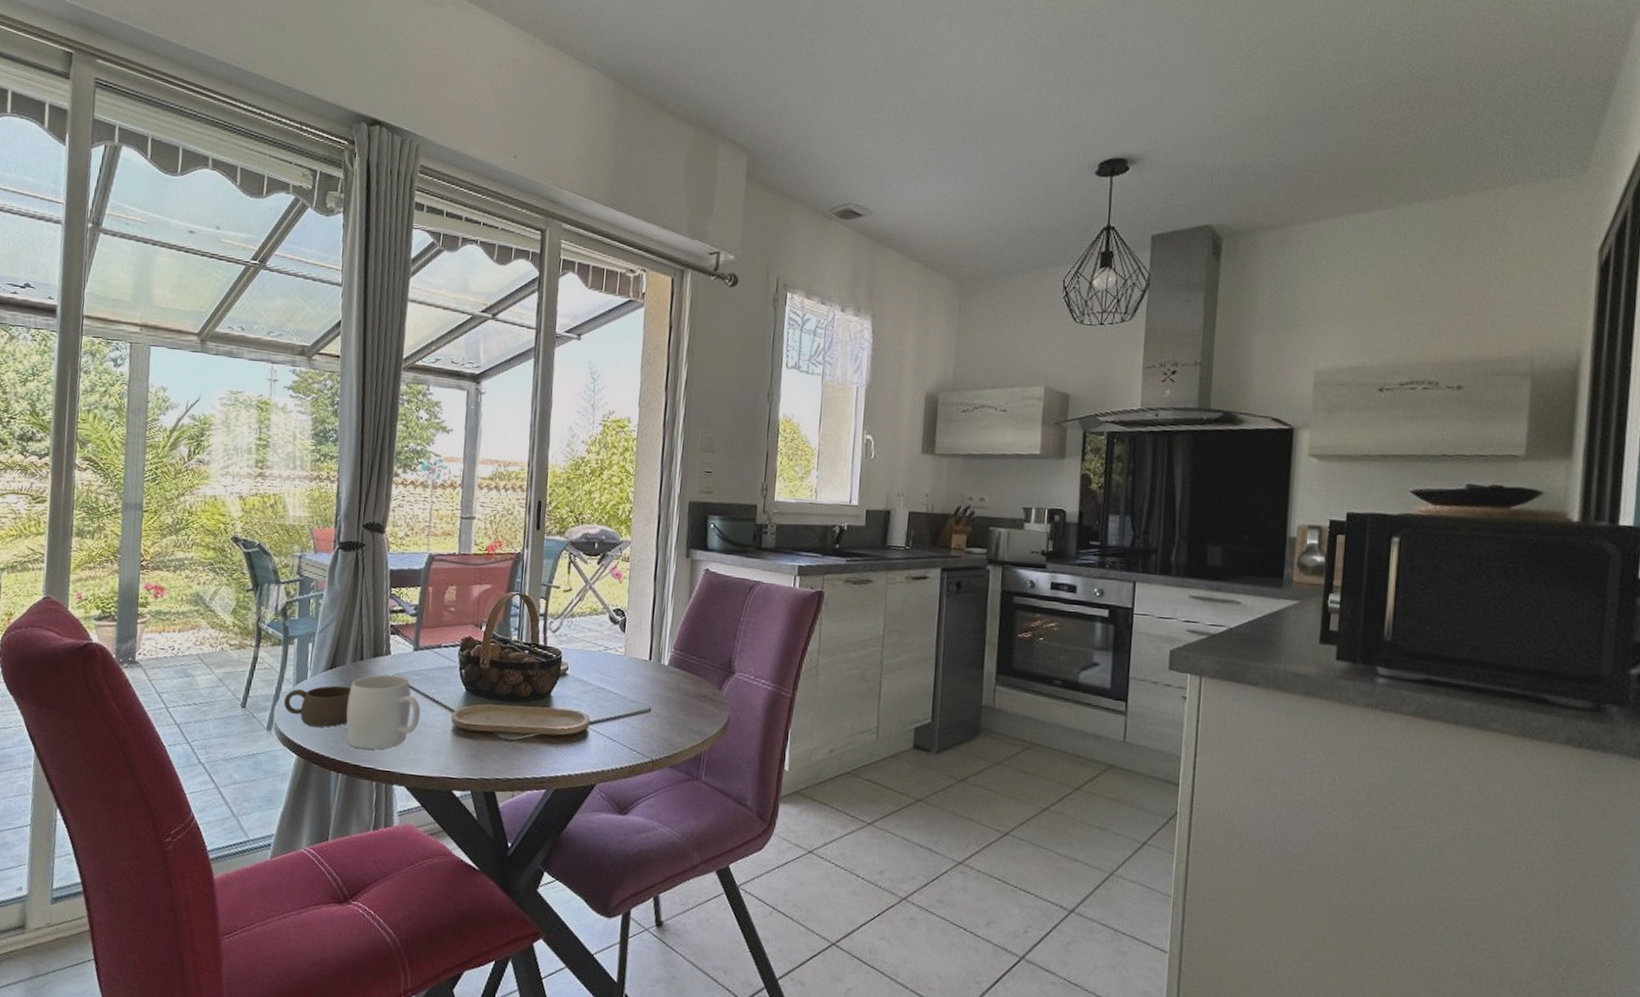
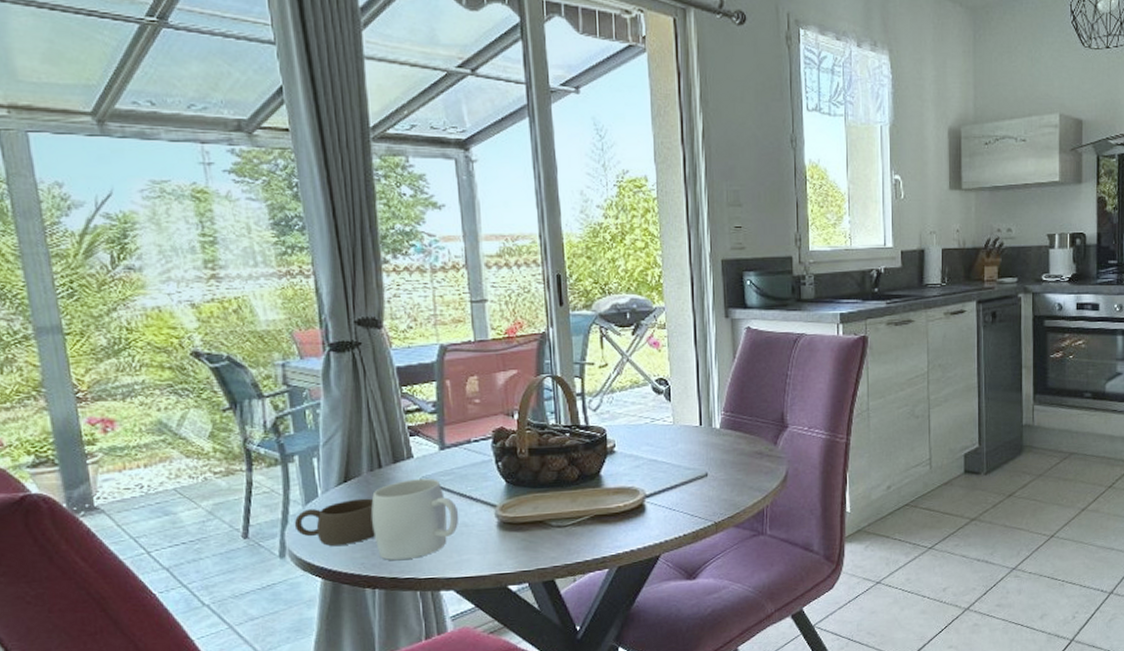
toaster: present [986,527,1051,569] -> none [1016,254,1074,293]

